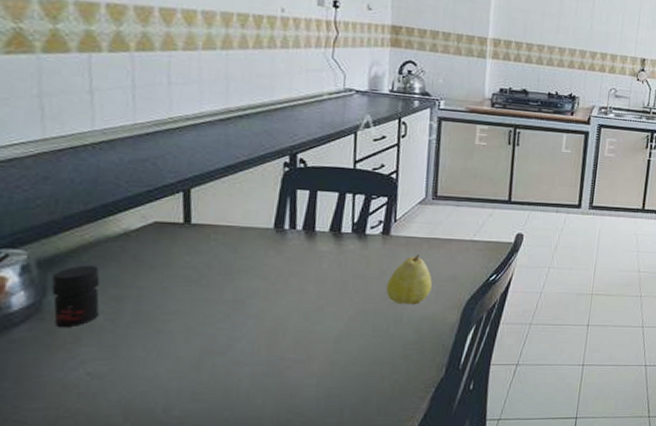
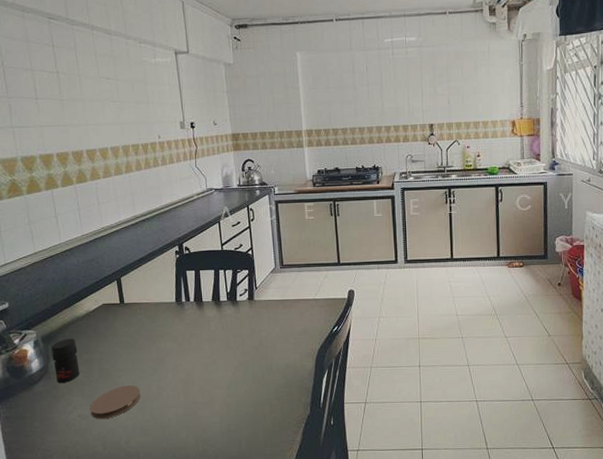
coaster: none [108,334,199,380] -> present [90,385,140,420]
fruit: present [385,254,432,305] -> none [257,314,290,356]

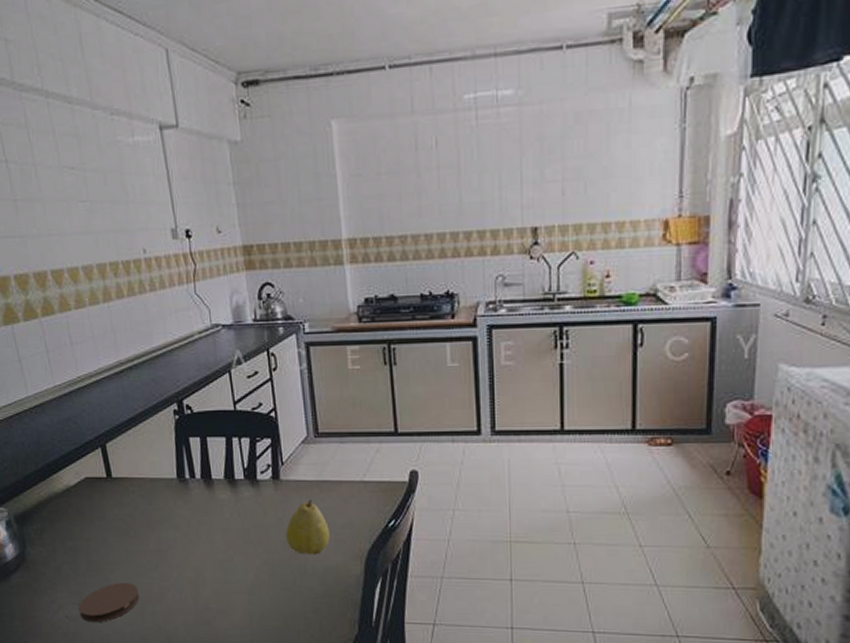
jar: present [51,338,80,384] -> none [26,520,63,576]
fruit: none [257,314,290,356] -> present [285,499,330,555]

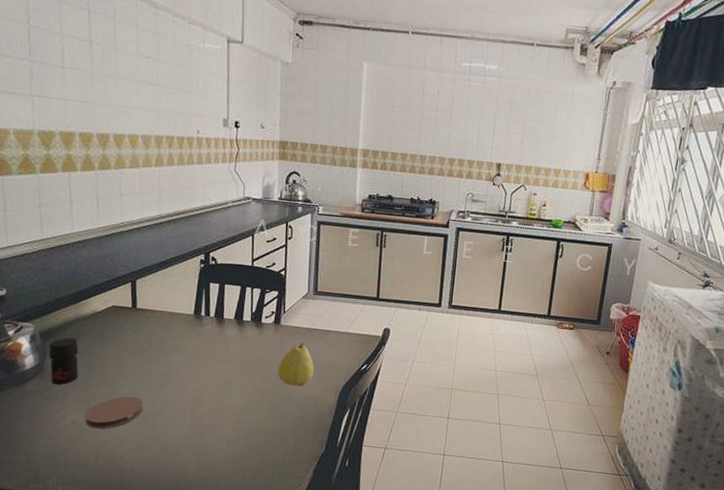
jar: none [26,520,63,576] -> present [49,337,79,385]

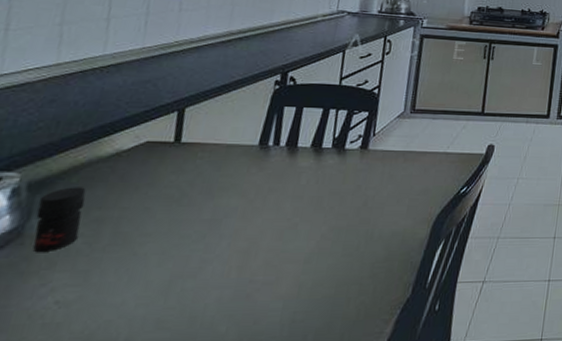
coaster: present [85,396,143,429] -> none [77,257,172,308]
fruit: present [277,342,314,387] -> none [359,168,405,220]

